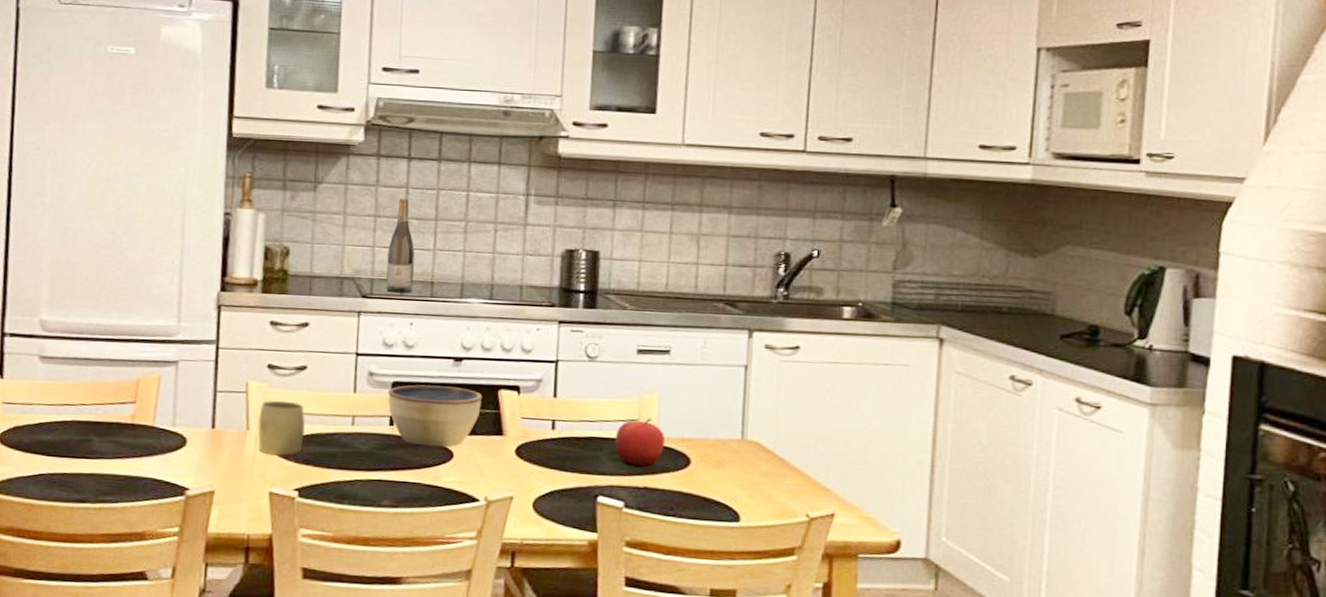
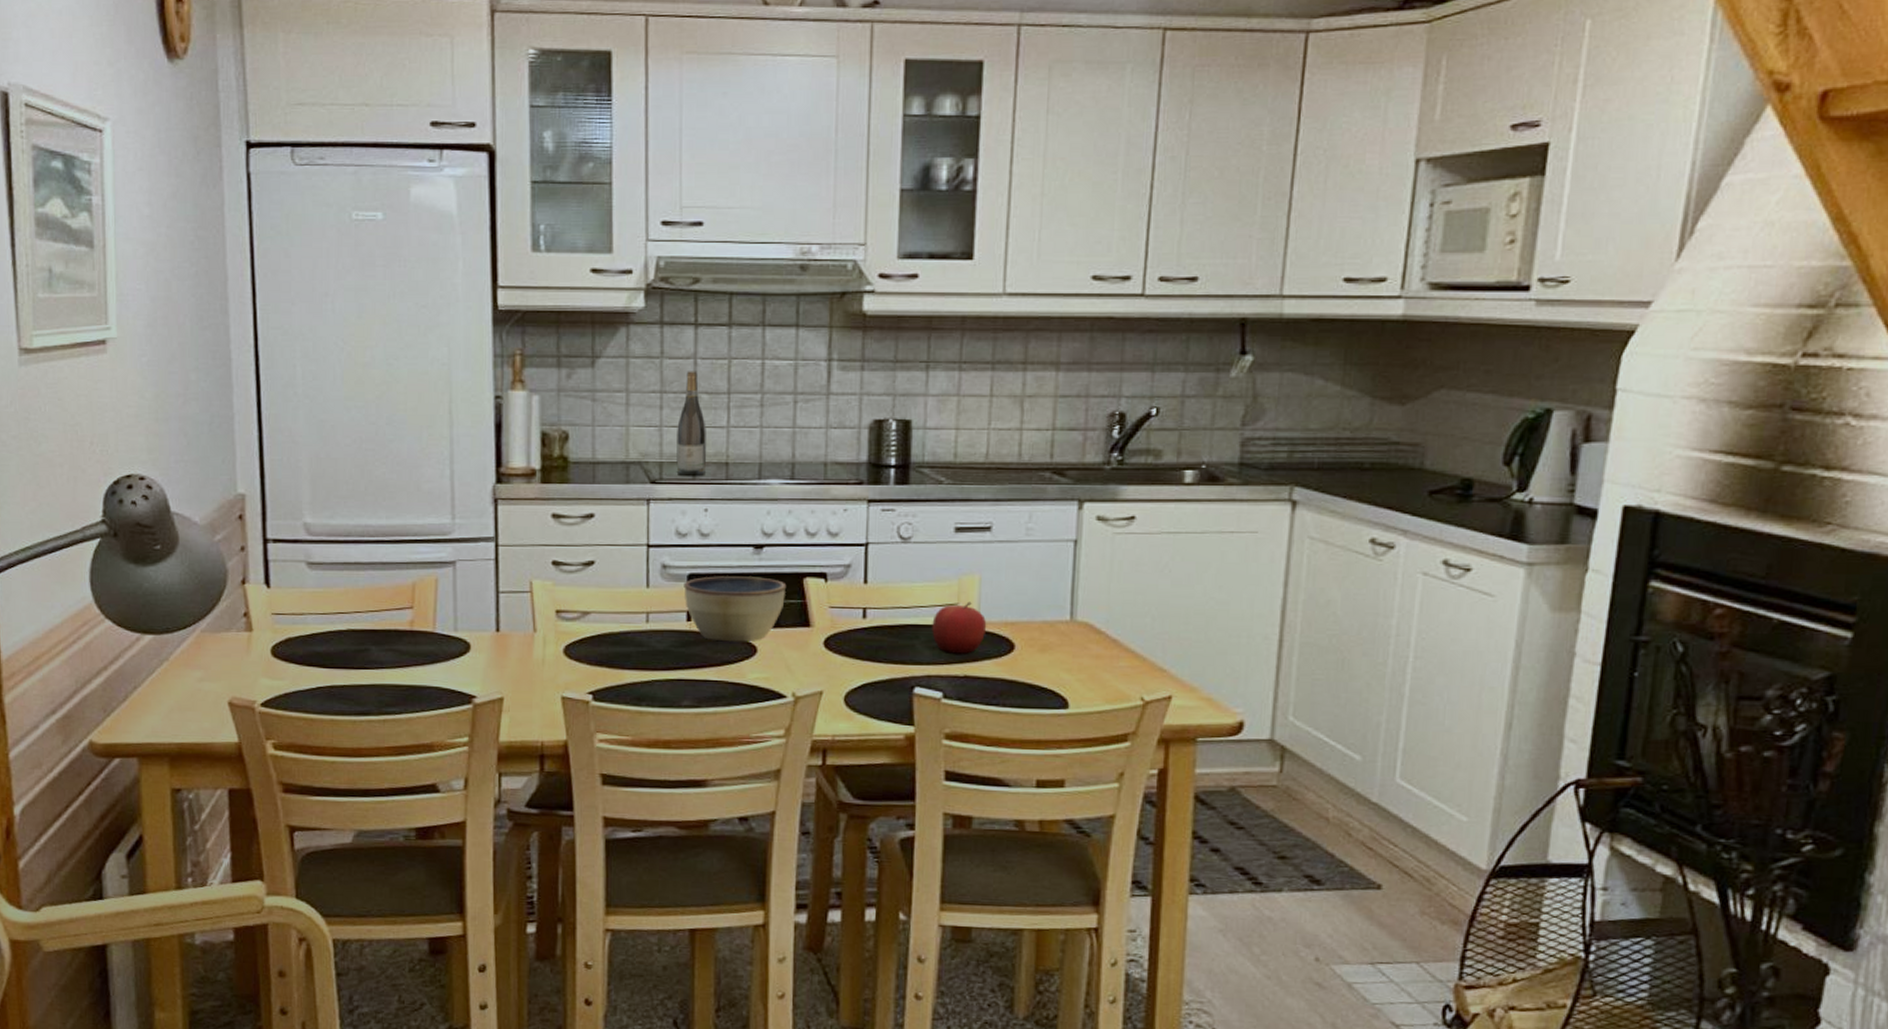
mug: present [258,400,305,457] -> none [545,599,596,659]

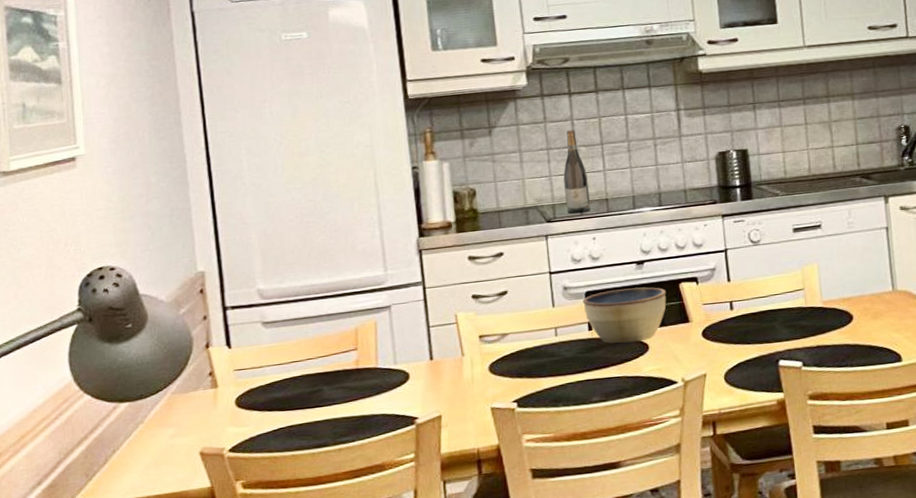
fruit: present [932,601,987,655] -> none [786,286,829,331]

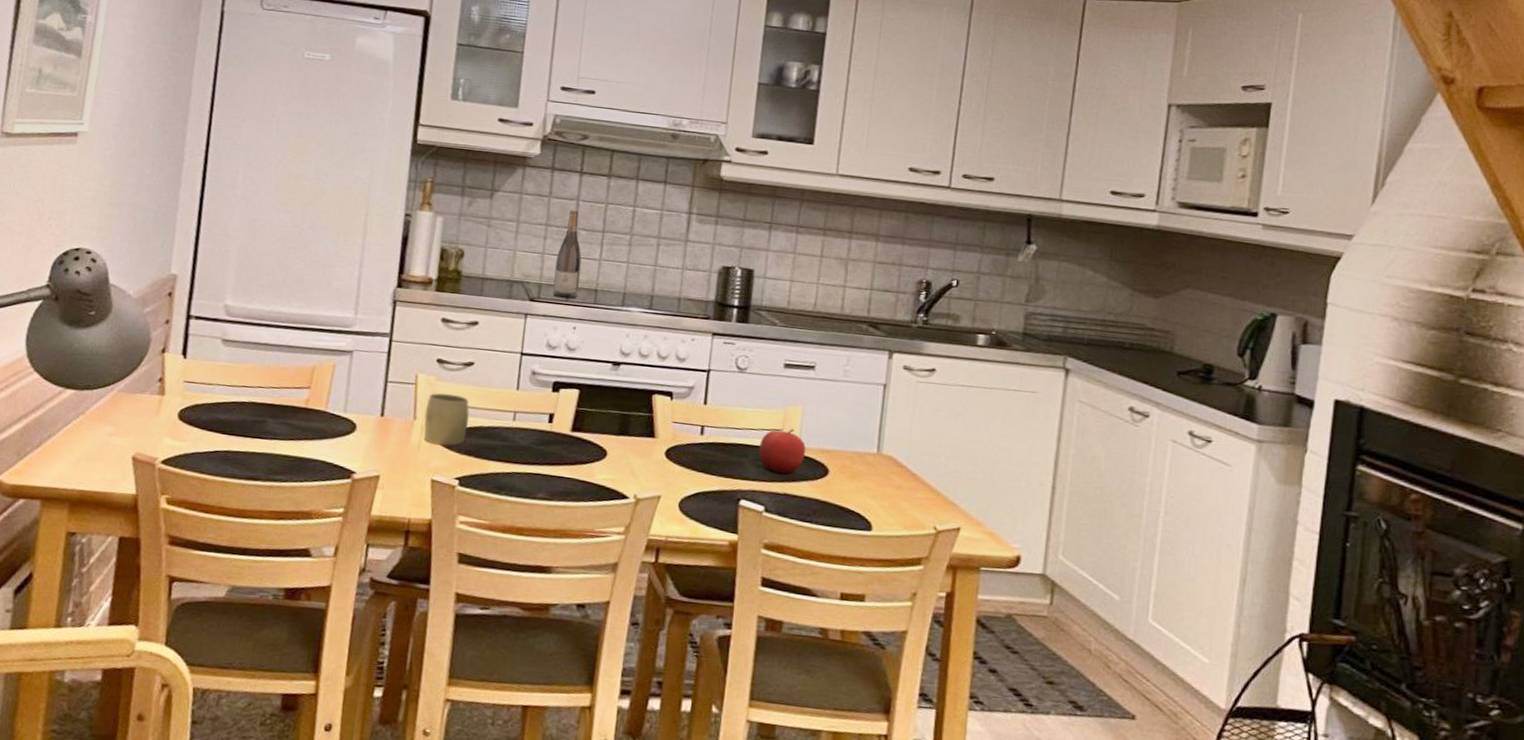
mug: none [471,324,515,375] -> present [424,393,470,447]
bowl: present [583,287,667,344] -> none [548,385,638,446]
fruit: none [786,286,829,331] -> present [758,428,806,476]

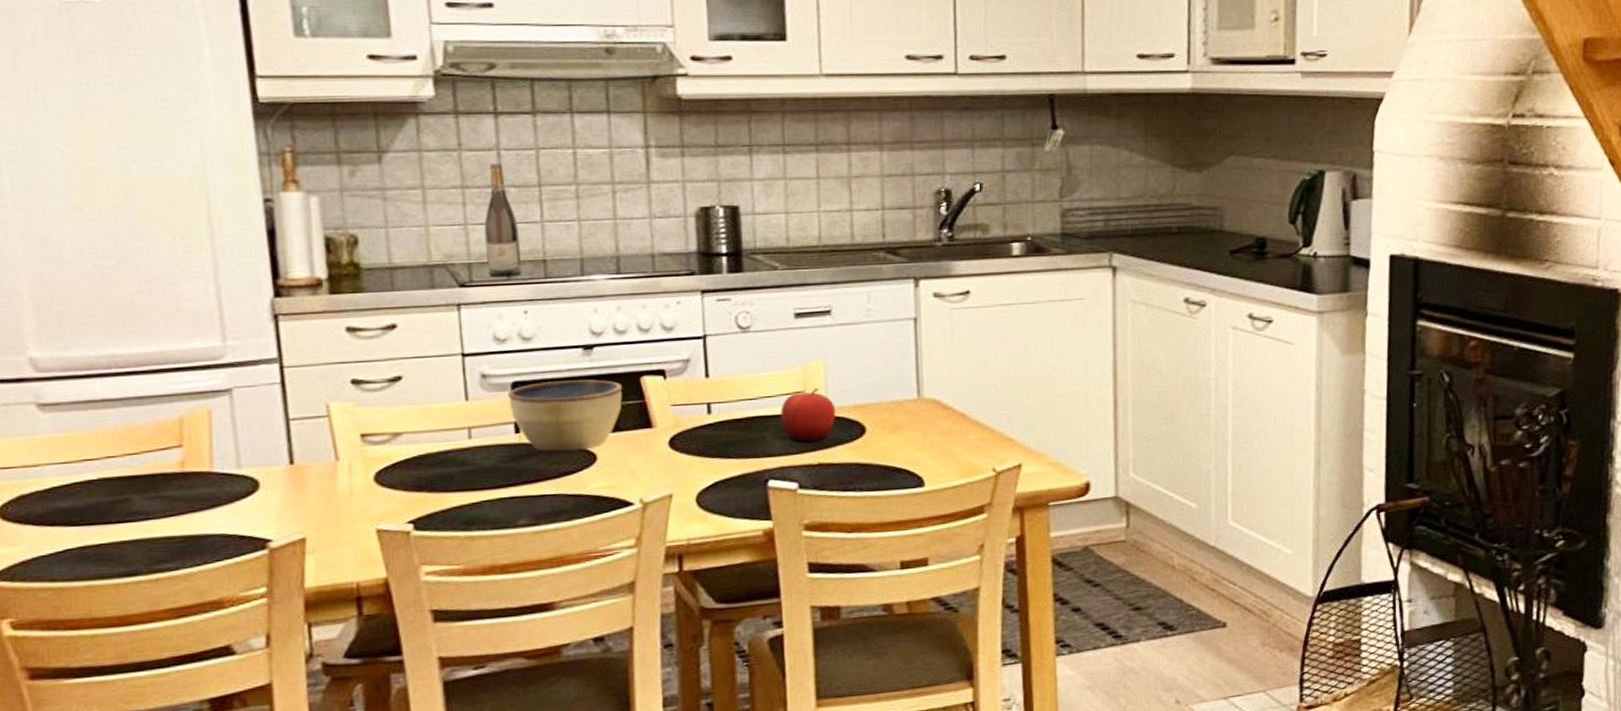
mug: present [424,393,470,447] -> none [349,420,411,487]
bowl: none [548,385,638,446] -> present [508,379,623,452]

